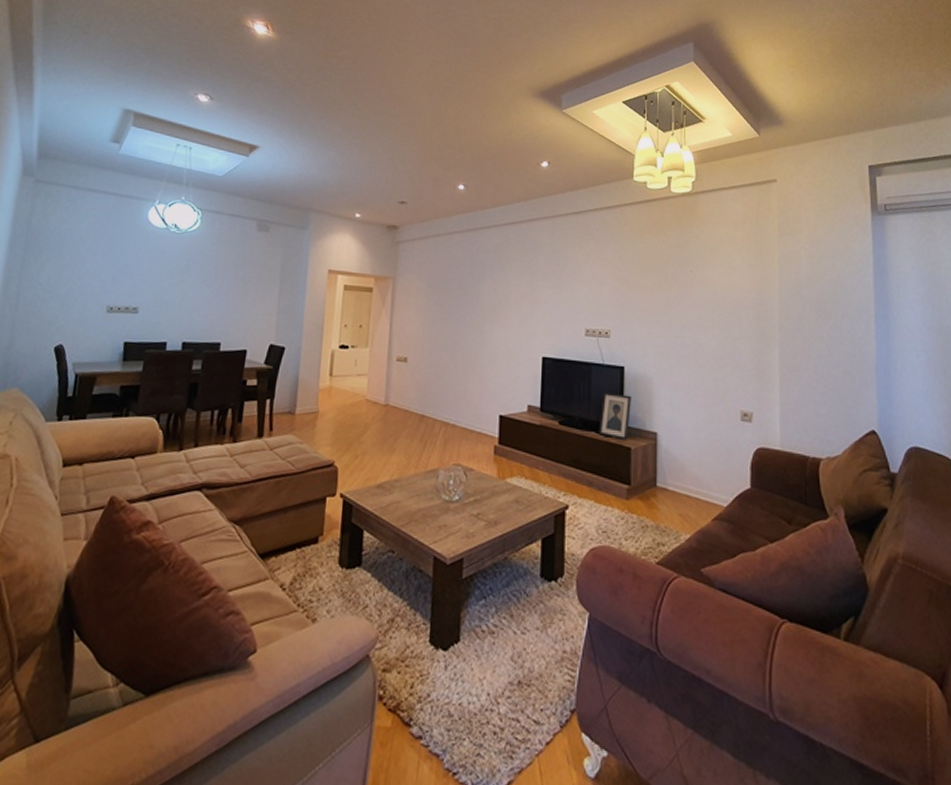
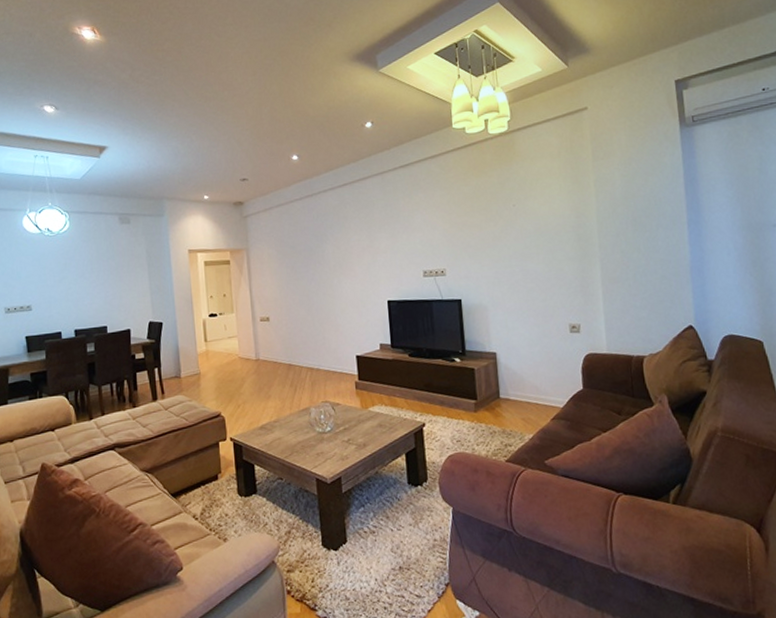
picture frame: present [598,392,632,440] -> none [444,323,471,363]

